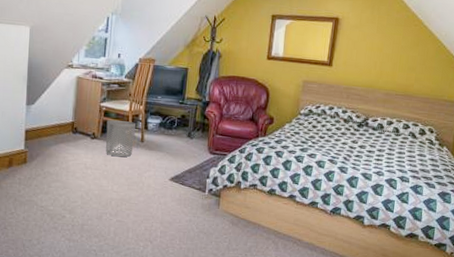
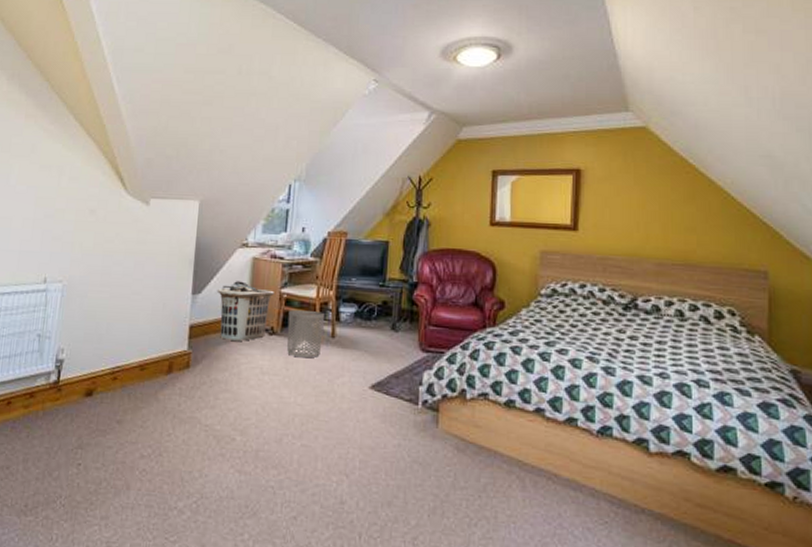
clothes hamper: none [47,95,95,143] -> present [216,281,274,341]

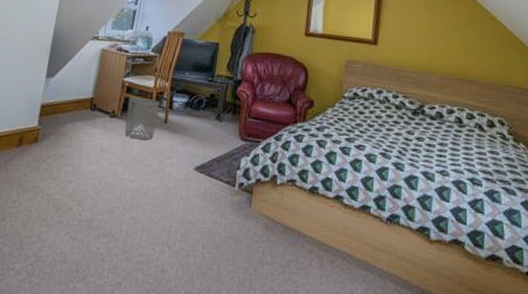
clothes hamper: present [216,281,274,341] -> none [67,68,118,121]

